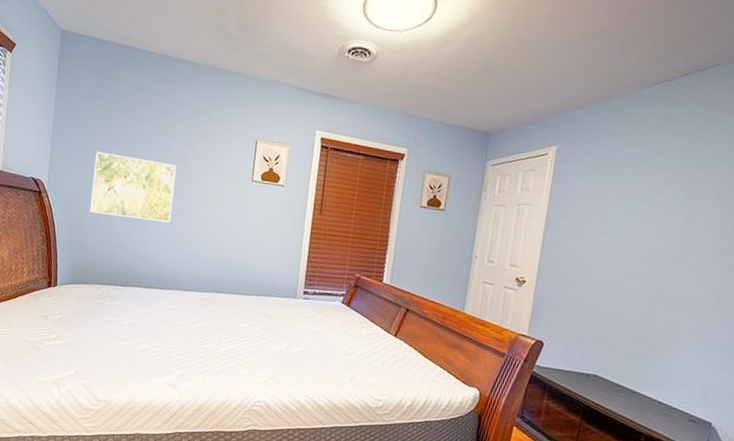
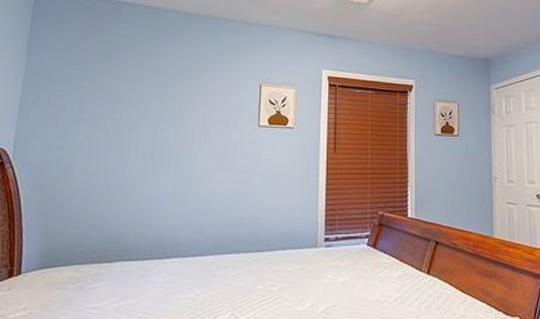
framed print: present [90,151,177,223] -> none [67,110,172,181]

